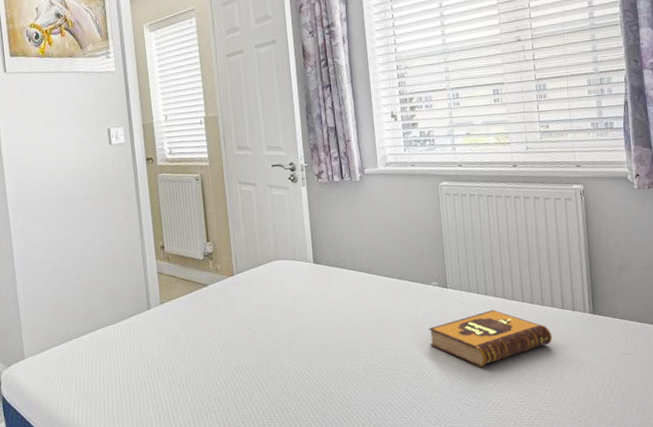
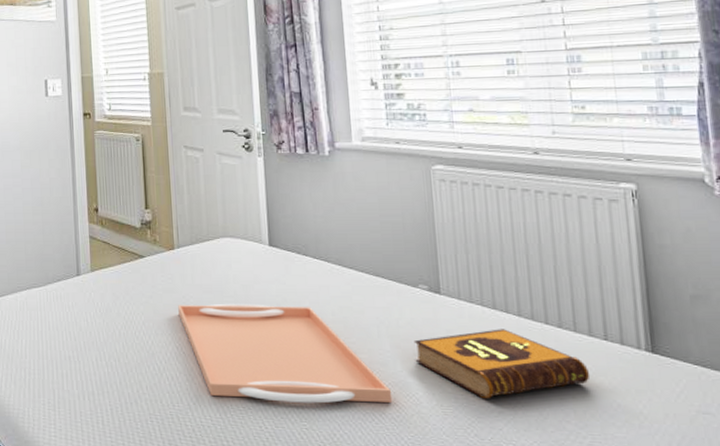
serving tray: none [239,311,413,398] -> present [178,303,393,404]

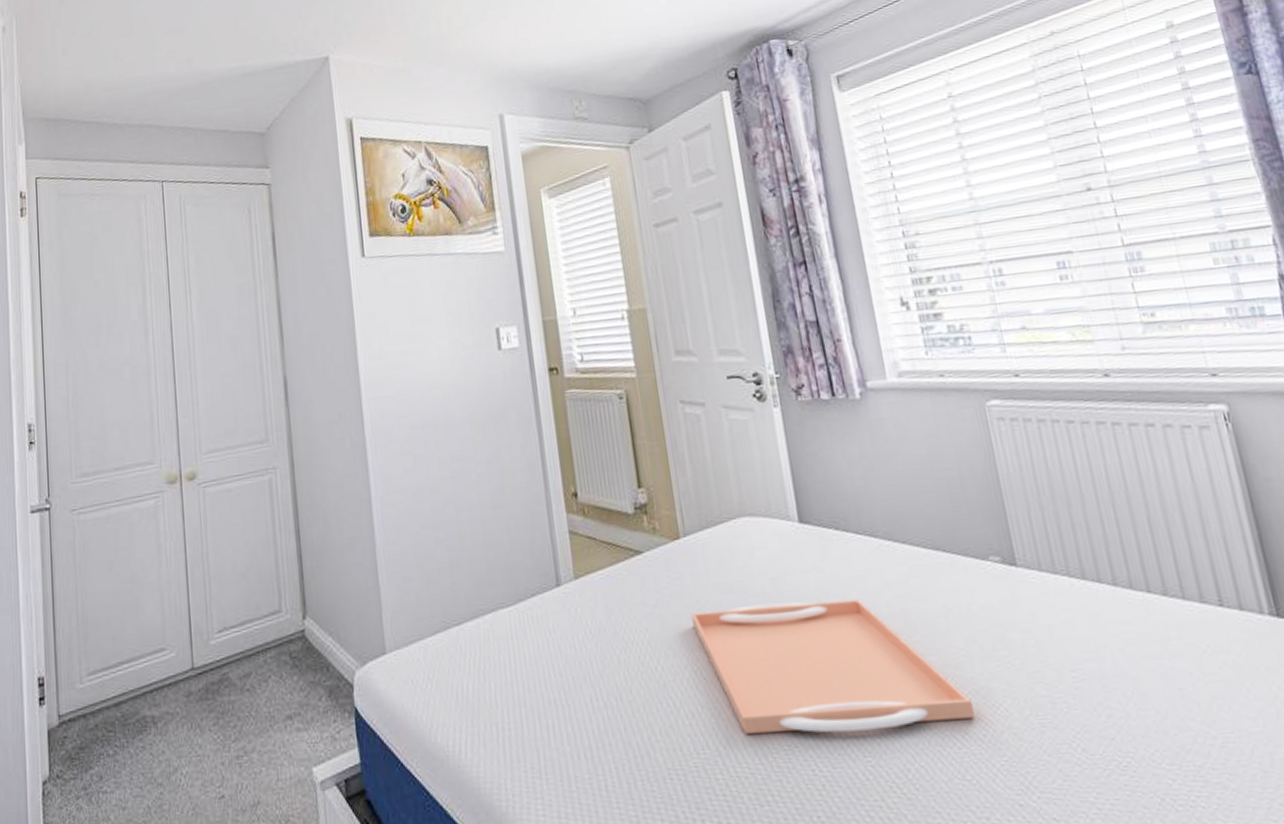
hardback book: present [413,329,591,399] -> none [991,604,1211,700]

